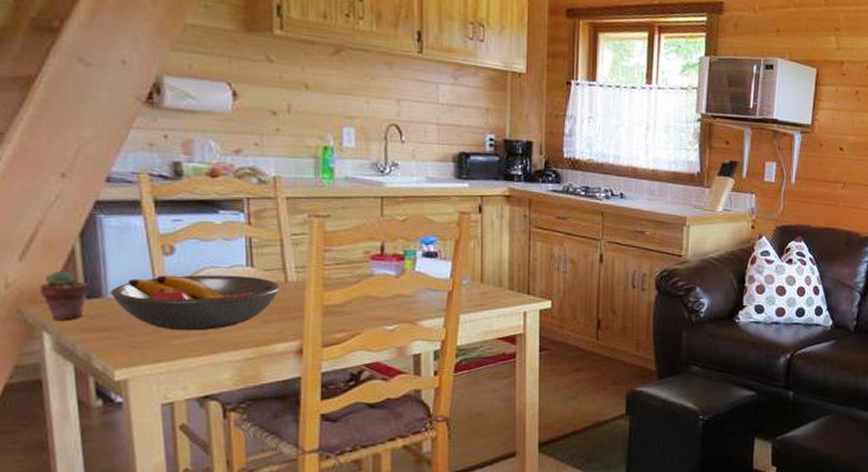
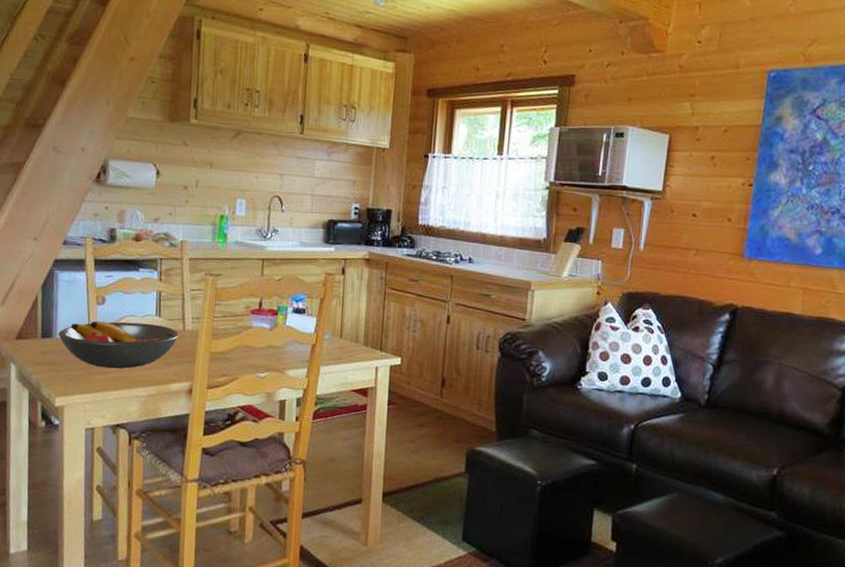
potted succulent: present [39,270,90,320] -> none [11,314,45,355]

